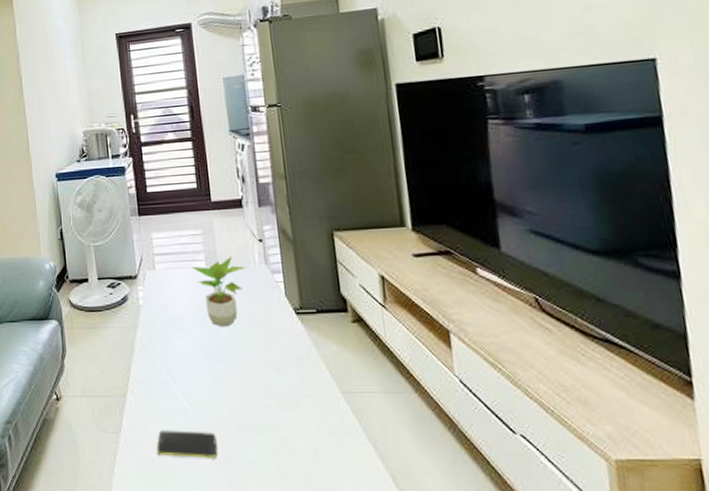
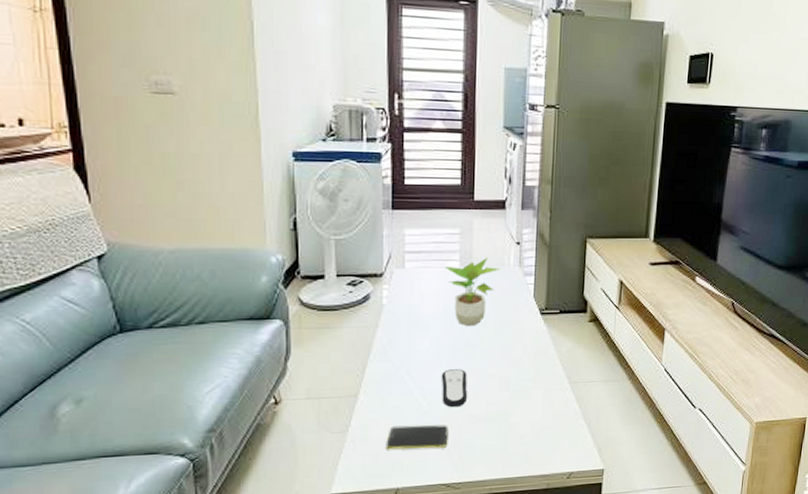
remote control: none [201,372,231,414] -> present [441,369,467,408]

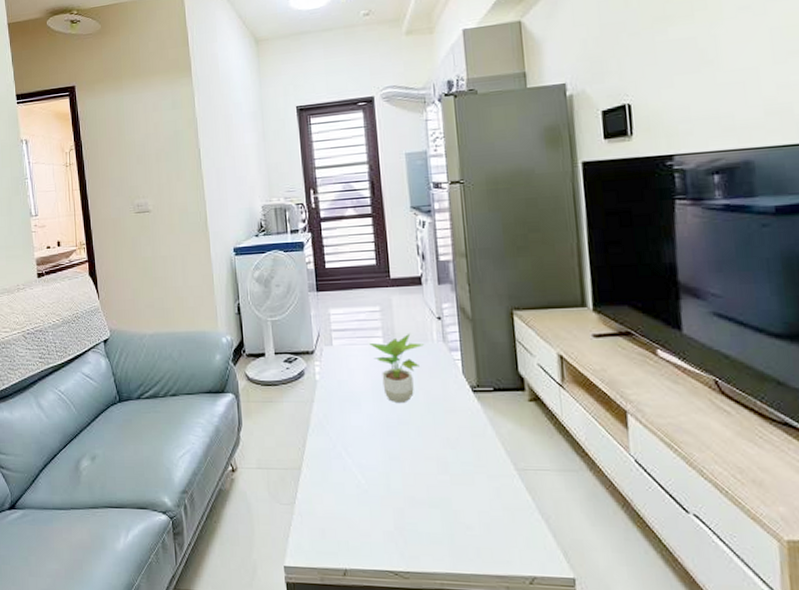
smartphone: present [386,424,448,450] -> none [330,502,391,531]
remote control: present [441,369,467,408] -> none [376,447,405,488]

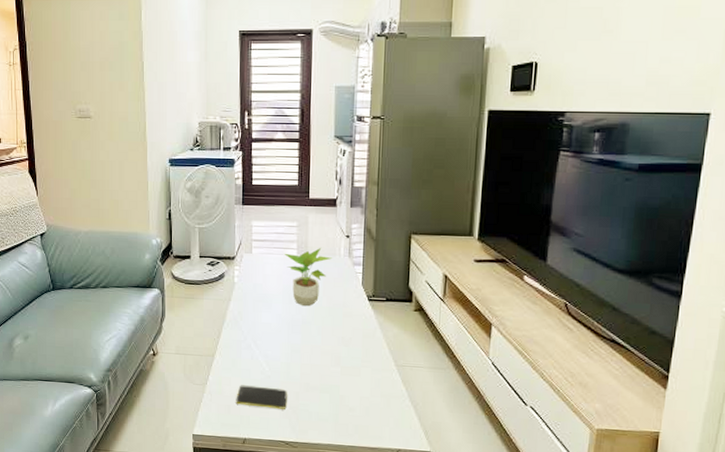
smartphone: none [330,502,391,531] -> present [236,385,287,409]

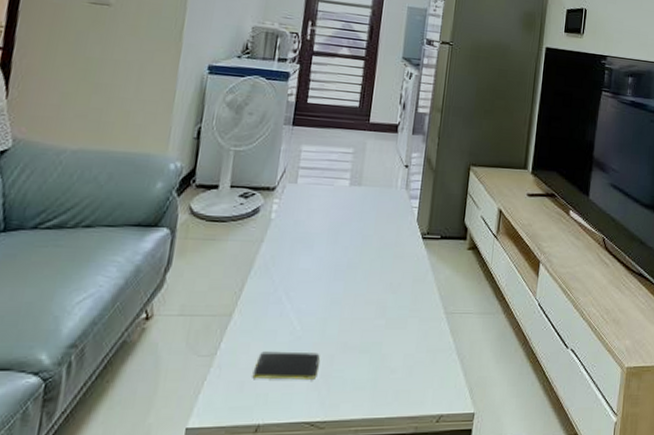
potted plant: present [283,248,333,307] -> none [334,179,389,247]

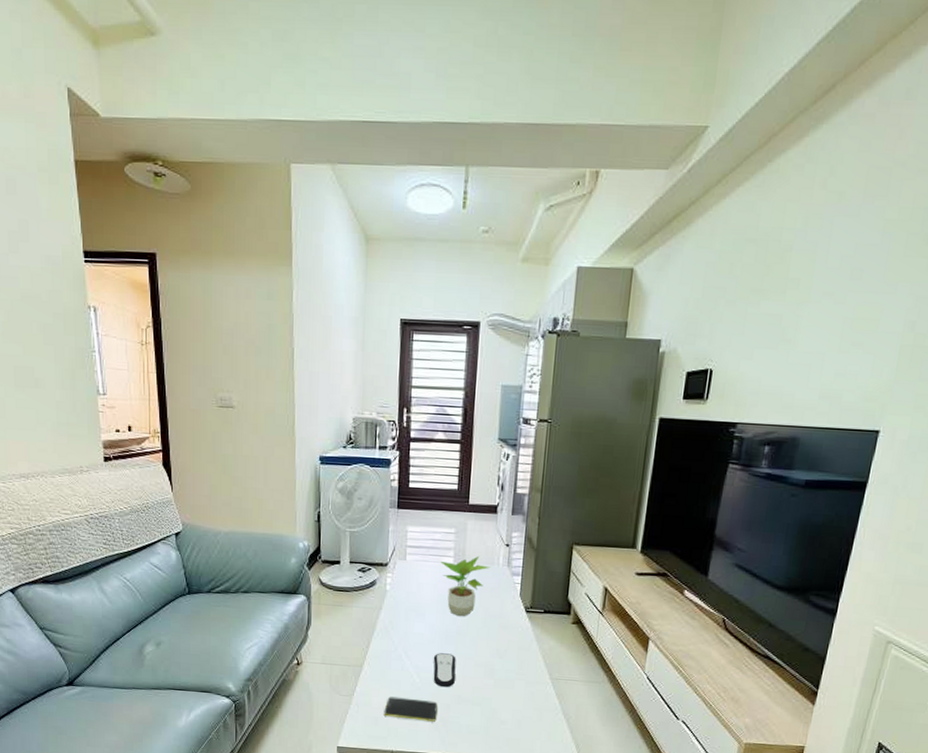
remote control: none [317,291,345,334] -> present [433,653,456,688]
potted plant: none [334,179,389,247] -> present [439,556,491,617]

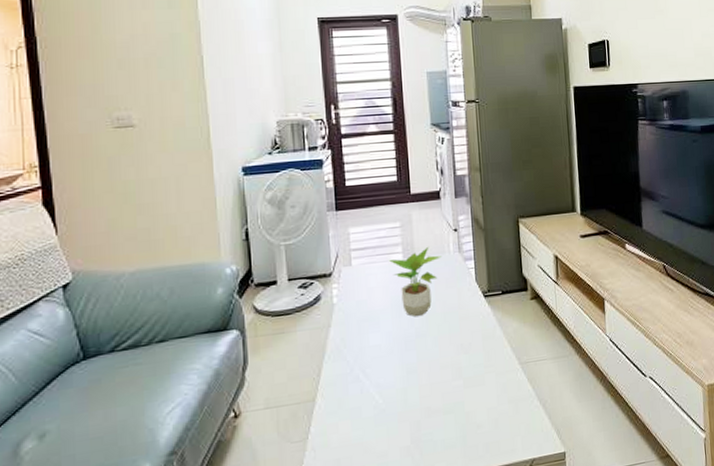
smartphone: present [384,696,438,722] -> none [346,421,408,455]
remote control: present [433,653,456,688] -> none [394,361,422,403]

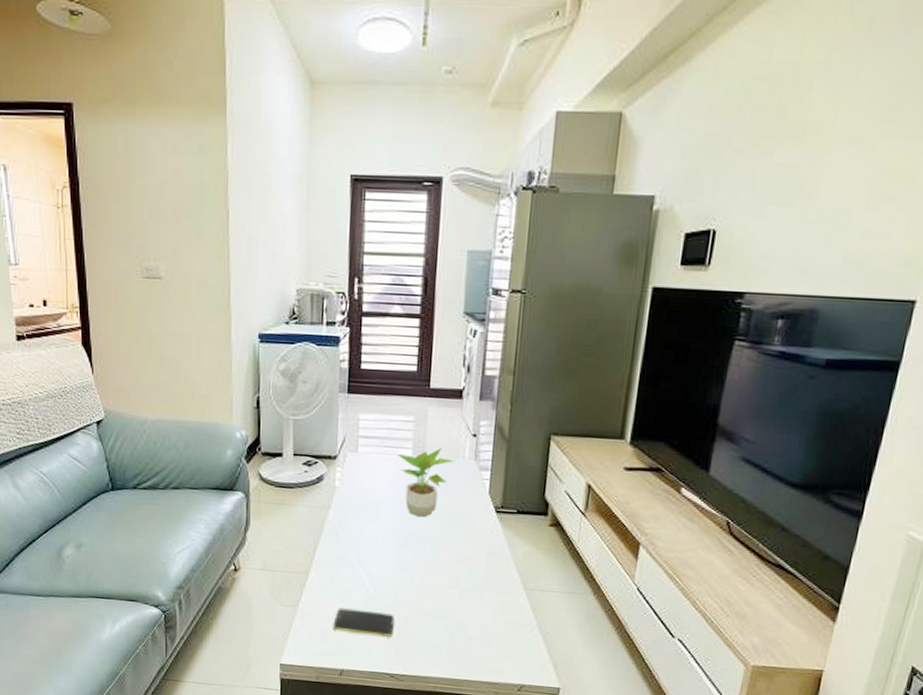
smartphone: none [346,421,408,455] -> present [333,608,394,637]

